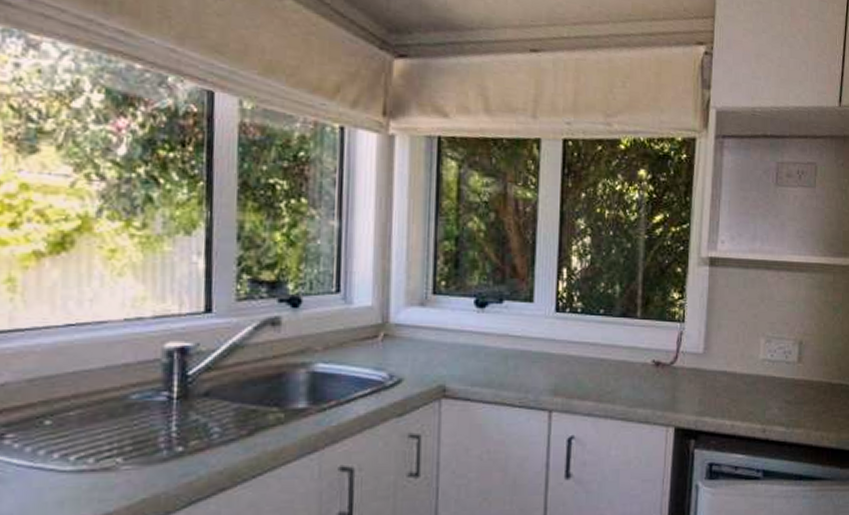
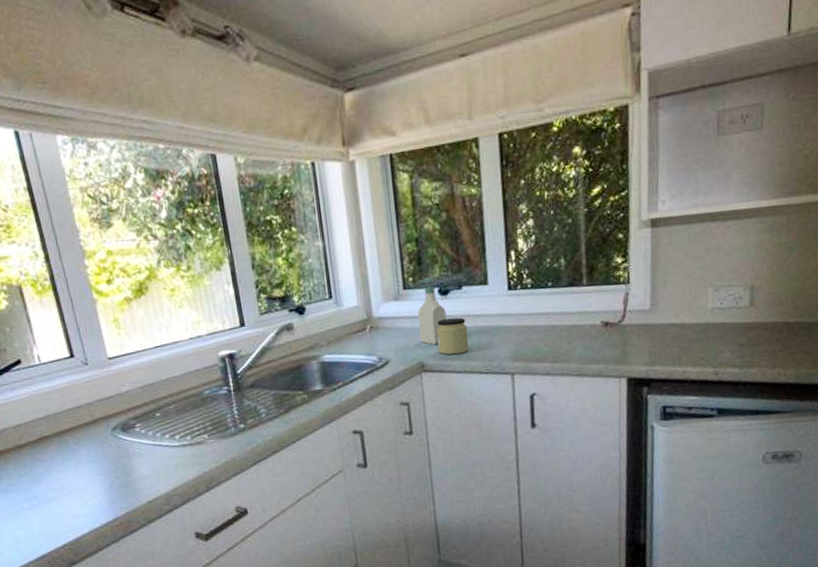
soap bottle: none [445,284,481,365] -> present [417,277,446,345]
jar: none [465,336,504,381] -> present [436,317,469,355]

